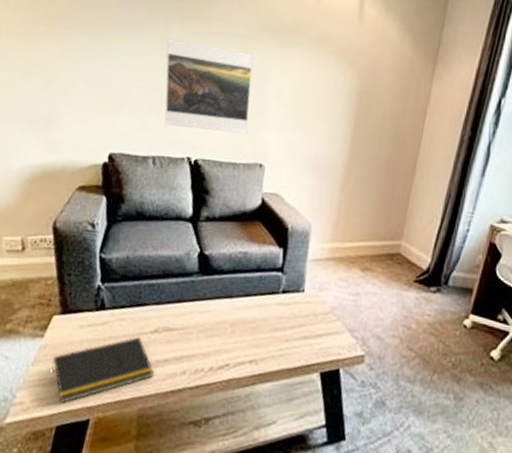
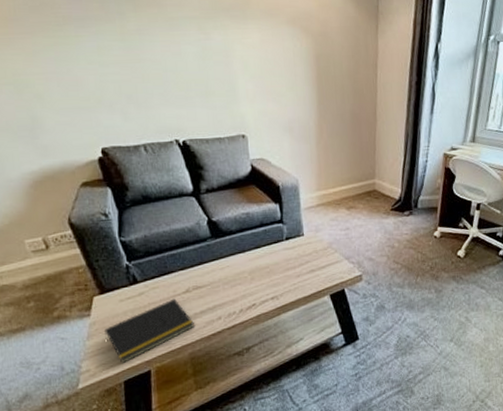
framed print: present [164,38,254,134] -> none [126,29,224,114]

